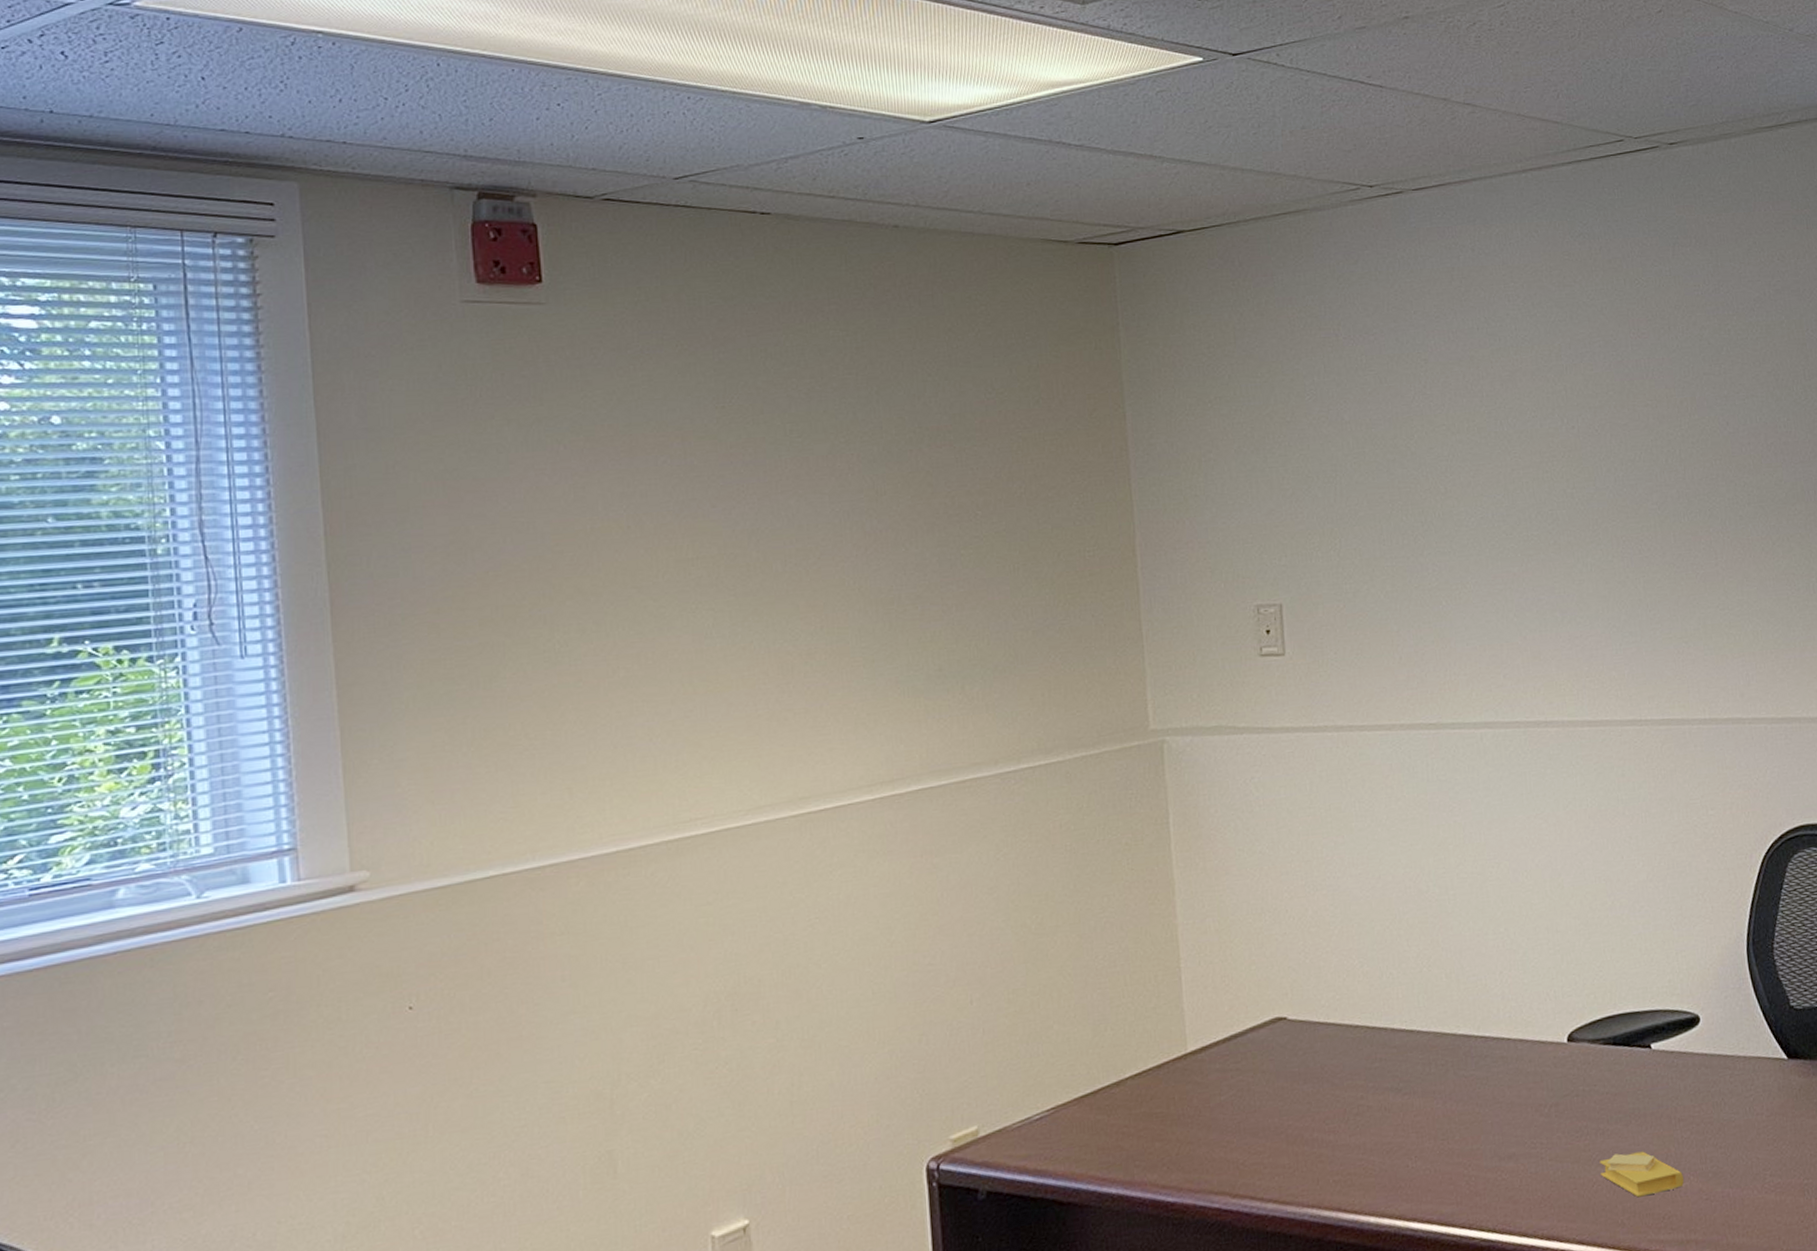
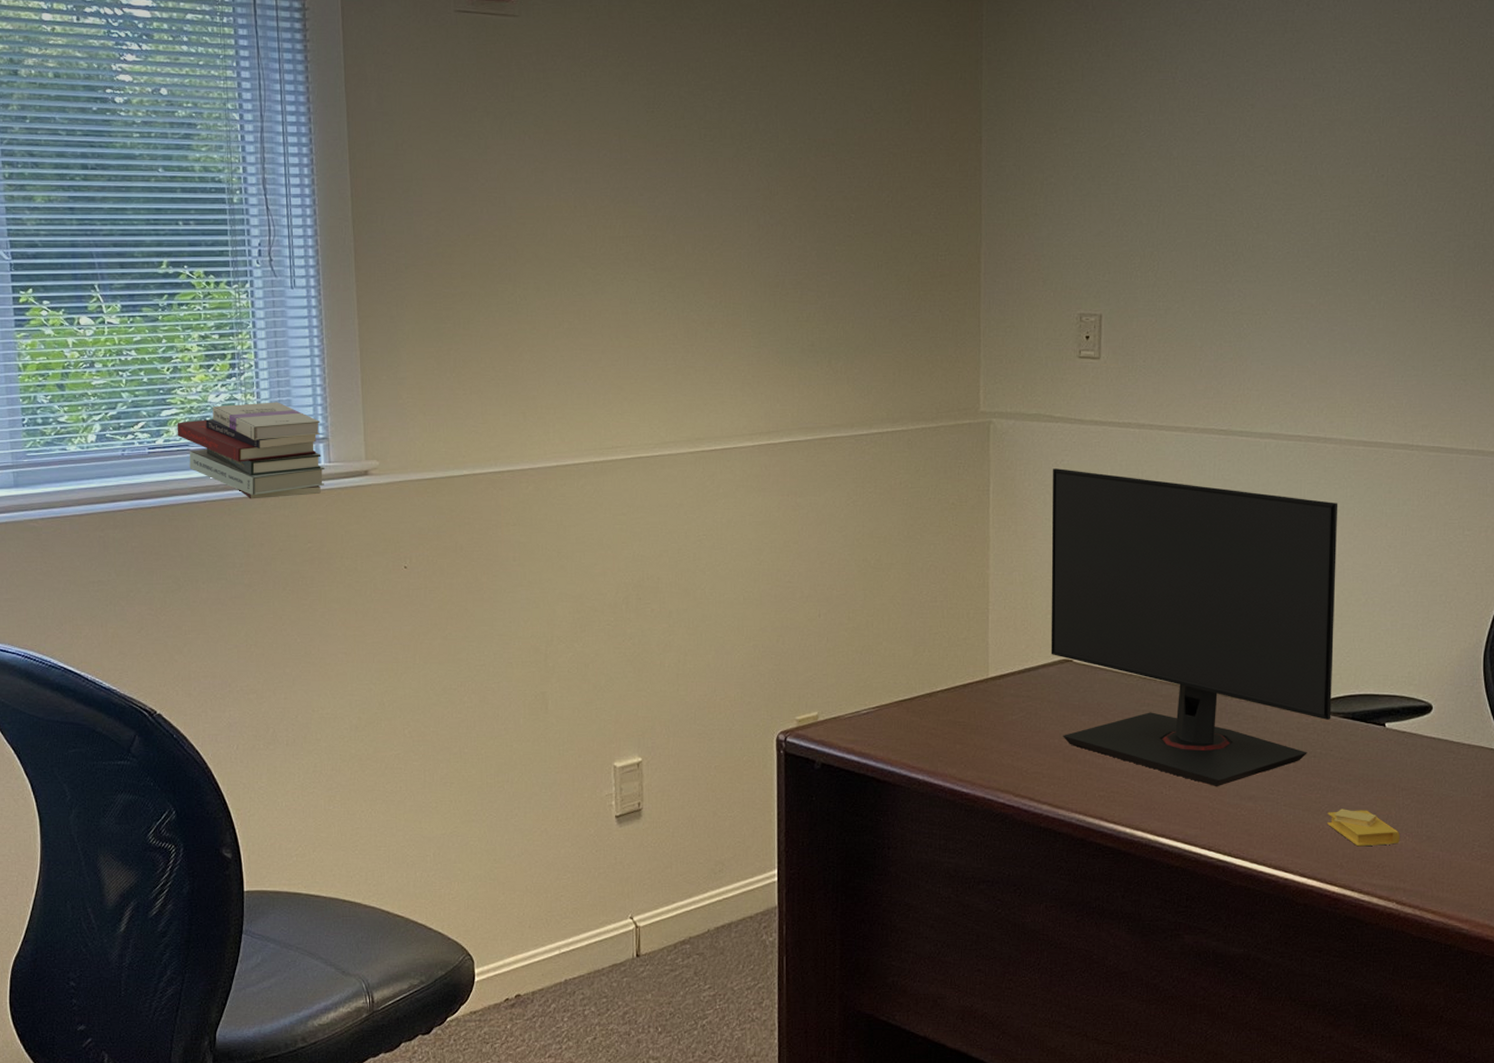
books: none [73,808,292,943] -> present [177,402,325,499]
computer monitor: none [1242,787,1591,1150] -> present [1051,468,1338,787]

